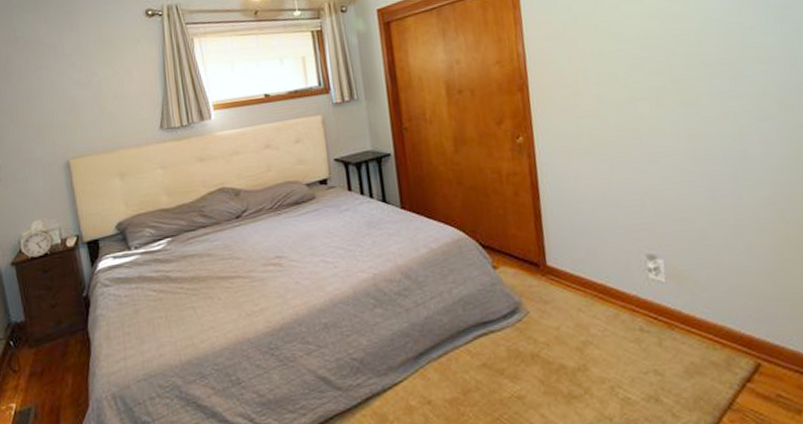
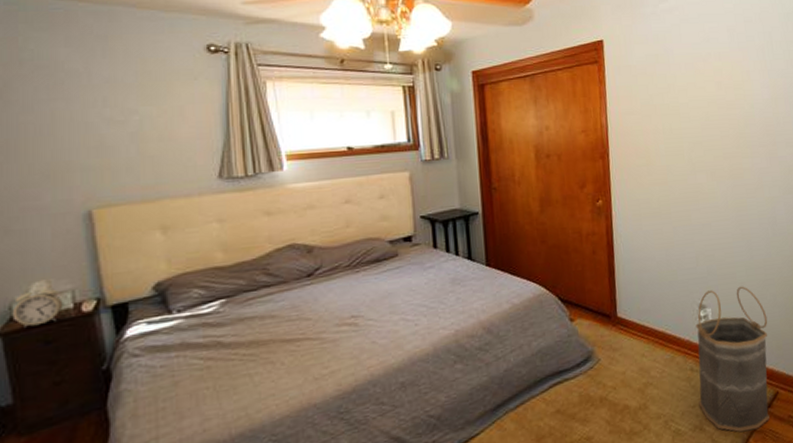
basket: none [644,233,750,409] -> present [695,286,770,433]

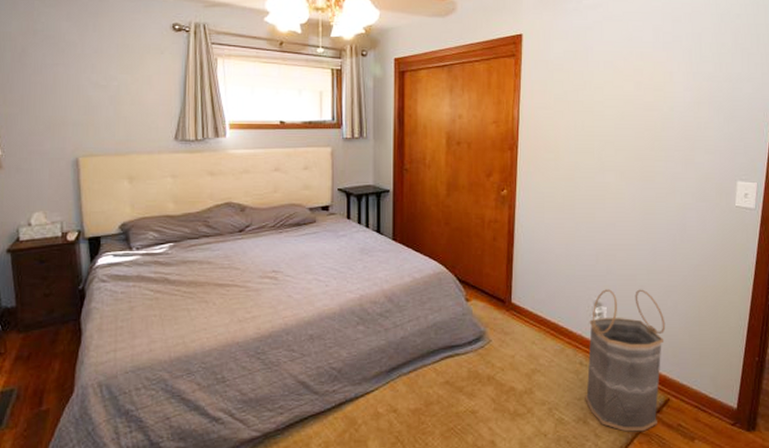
alarm clock: present [12,283,64,329] -> none [18,214,54,249]

